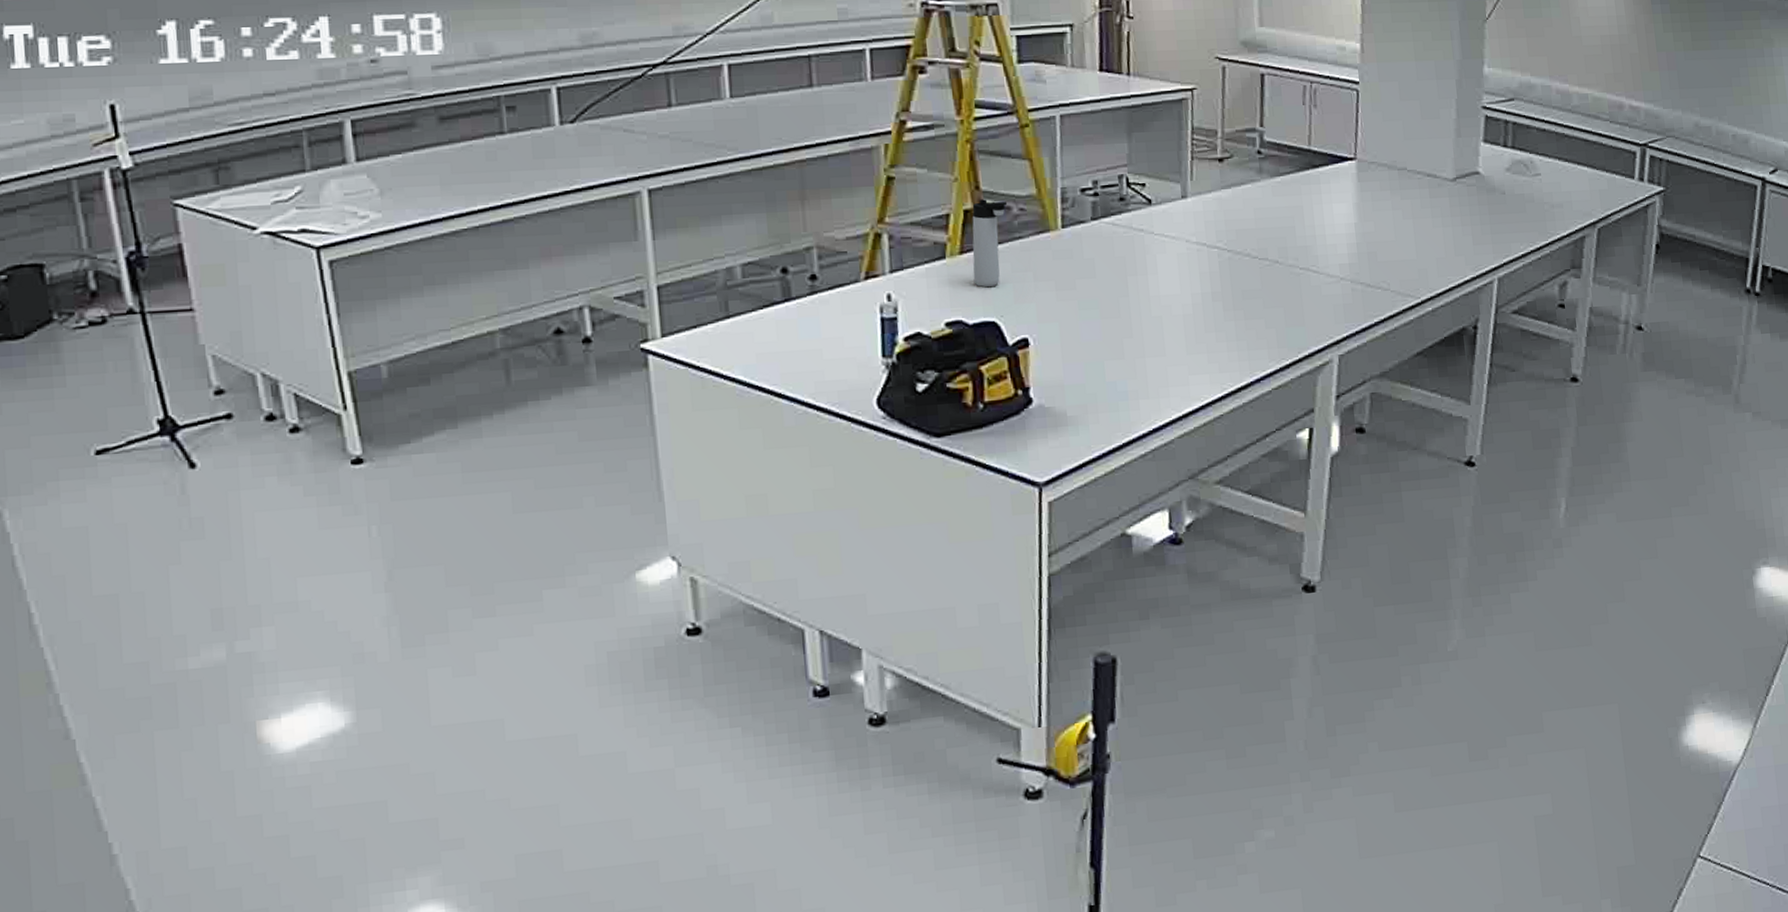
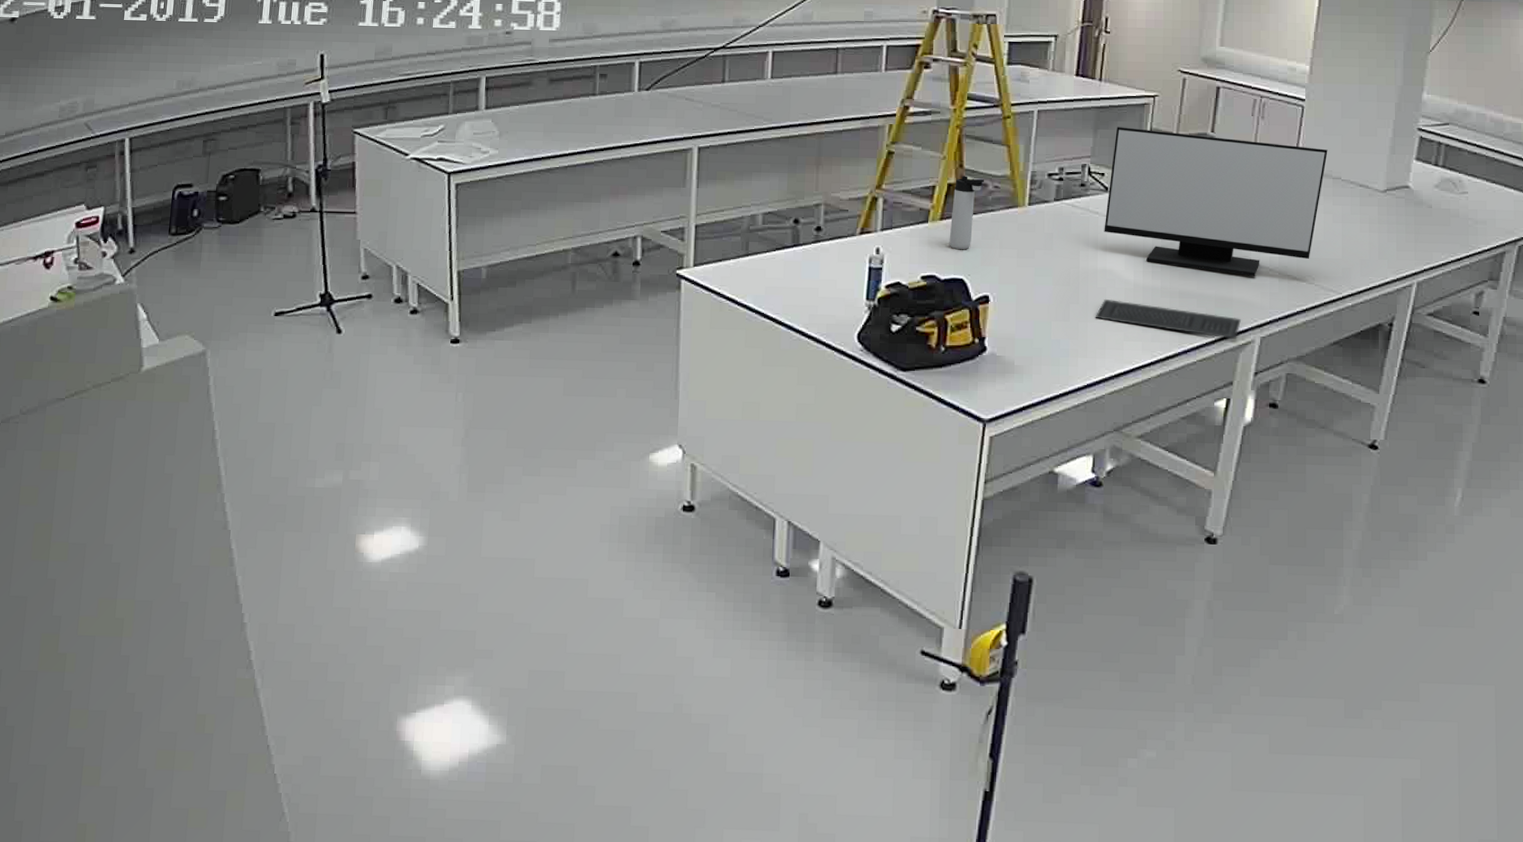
monitor: none [1151,127,1390,288] -> present [1104,127,1328,276]
keyboard: none [1153,328,1316,361] -> present [1095,298,1241,339]

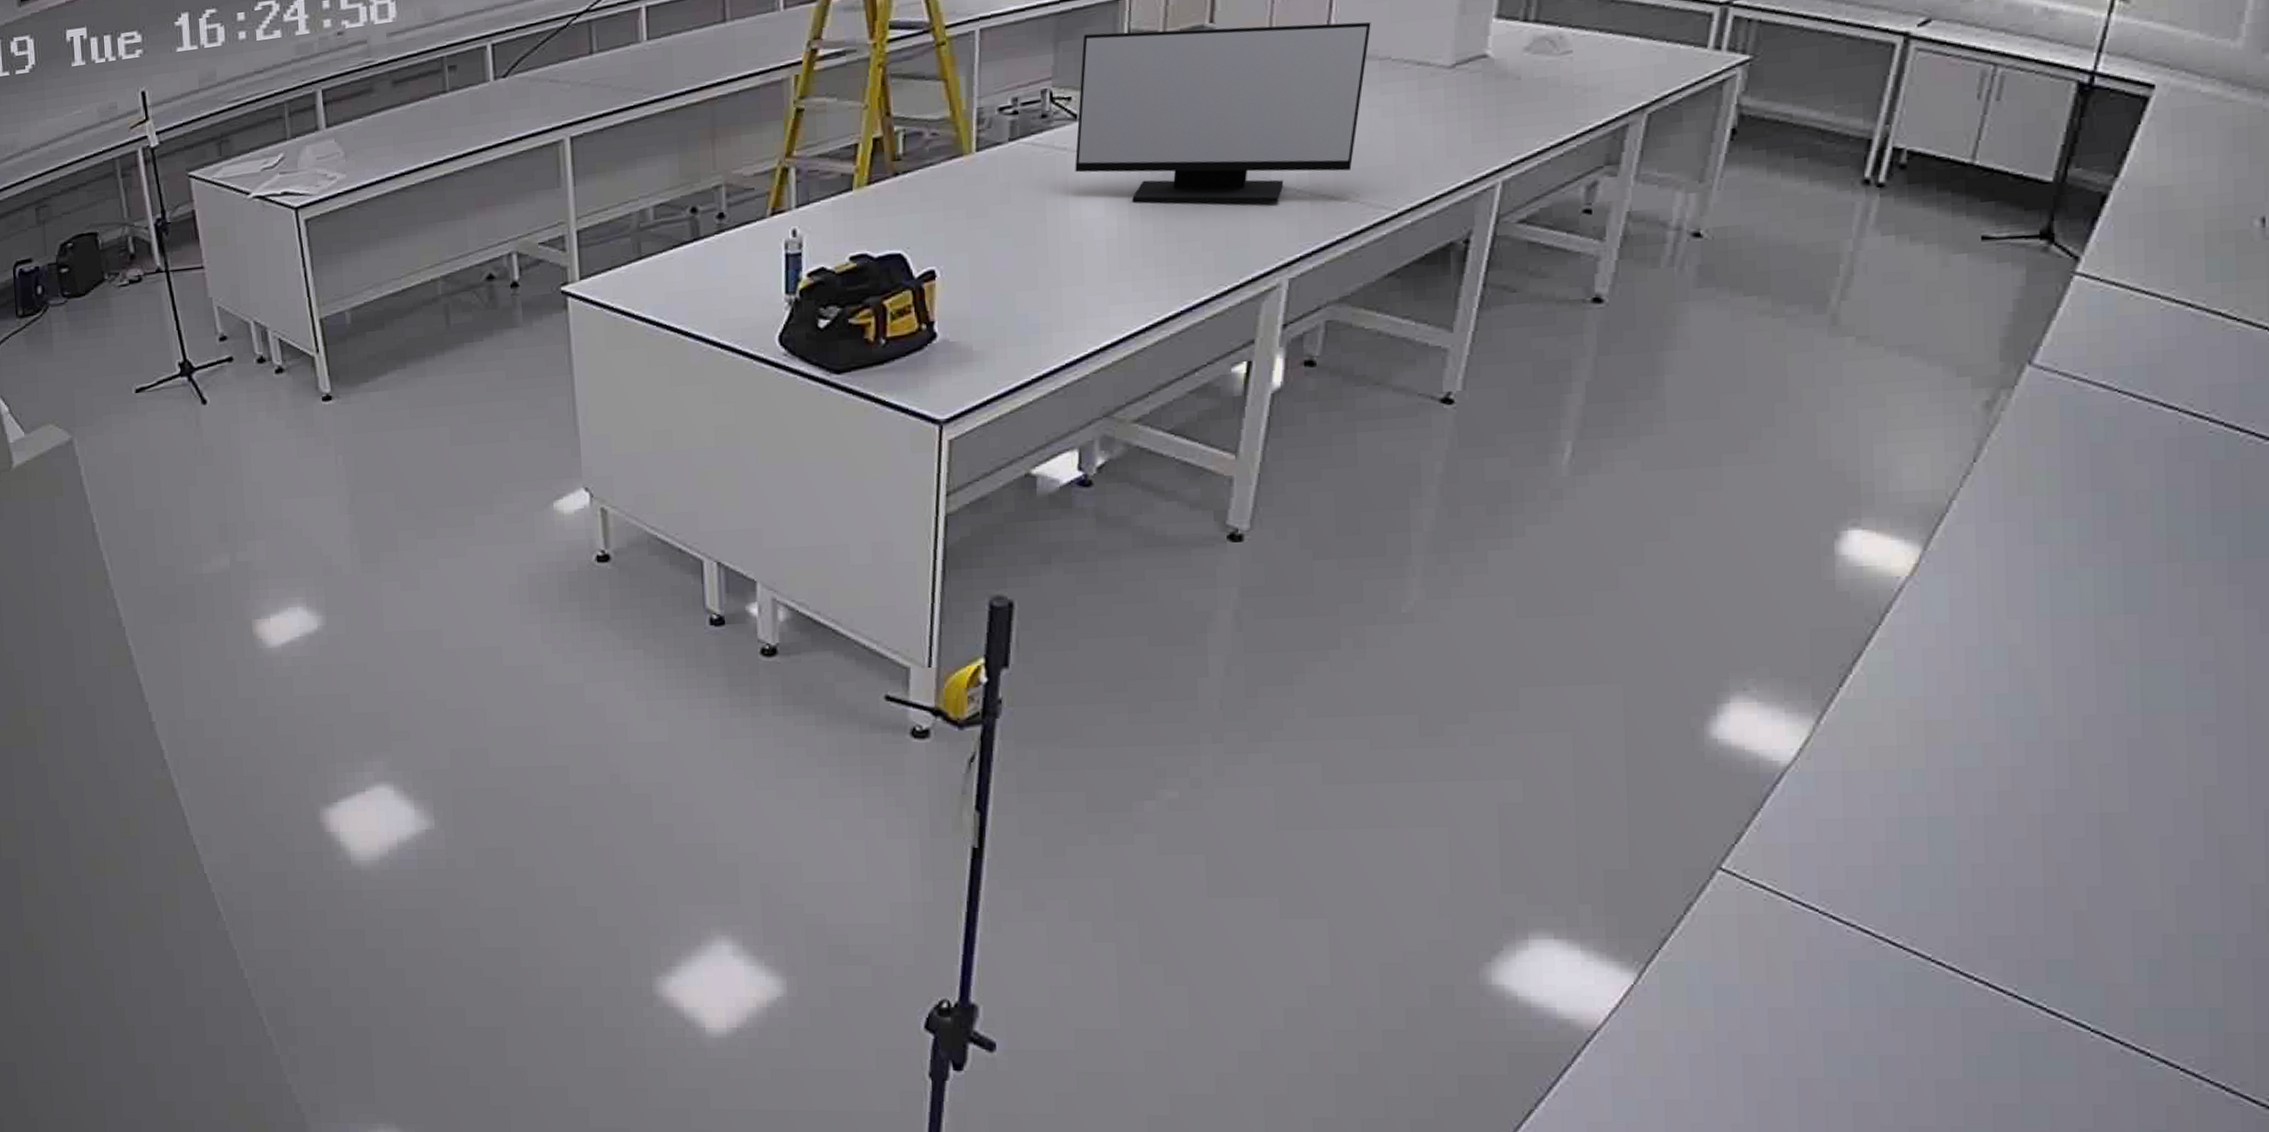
thermos bottle: present [949,176,985,250] -> none [880,125,919,219]
keyboard: present [1095,298,1241,339] -> none [1070,255,1262,287]

